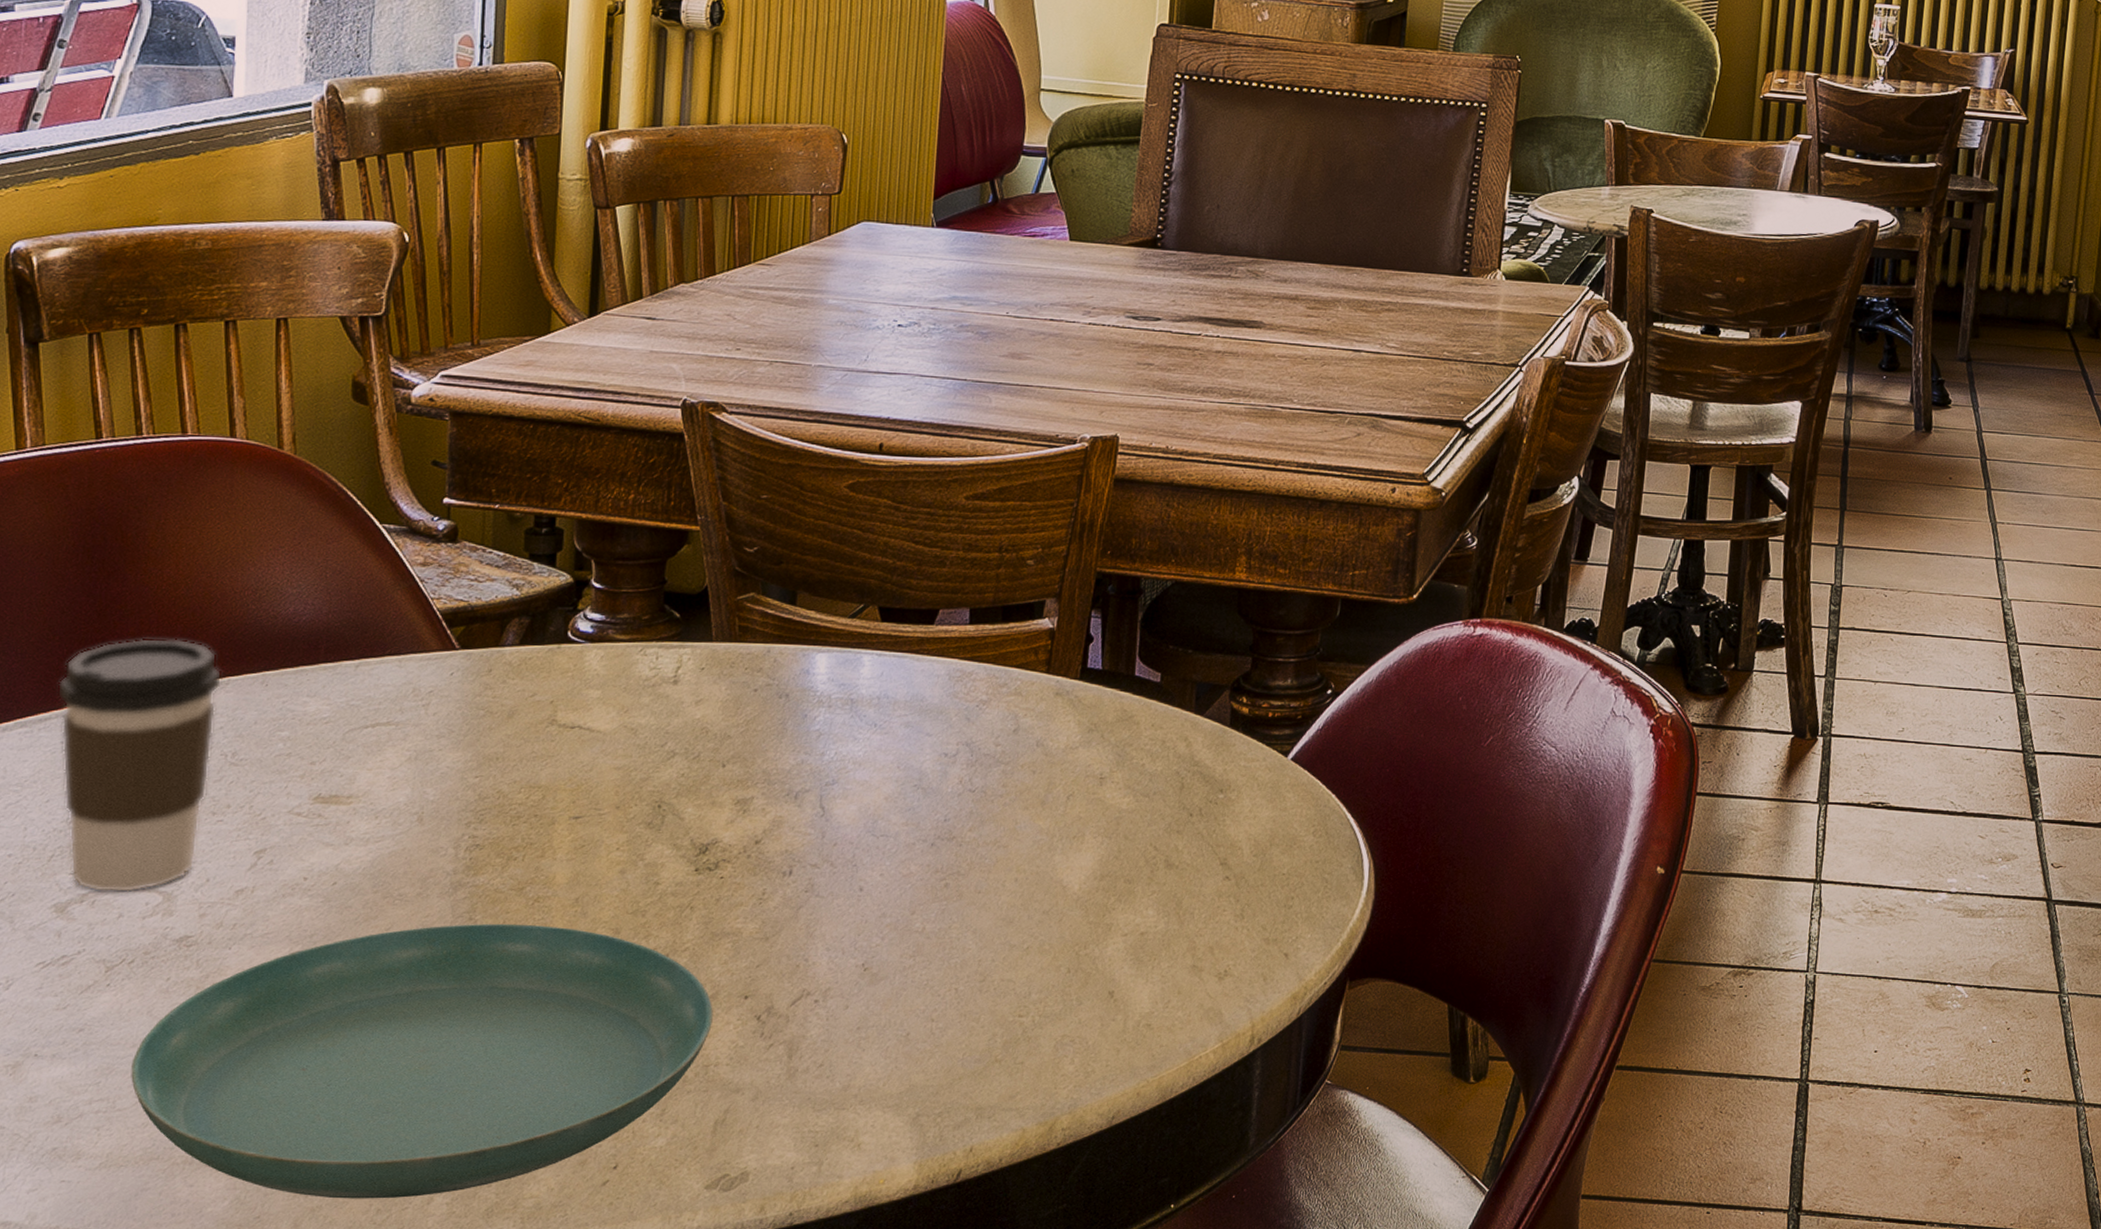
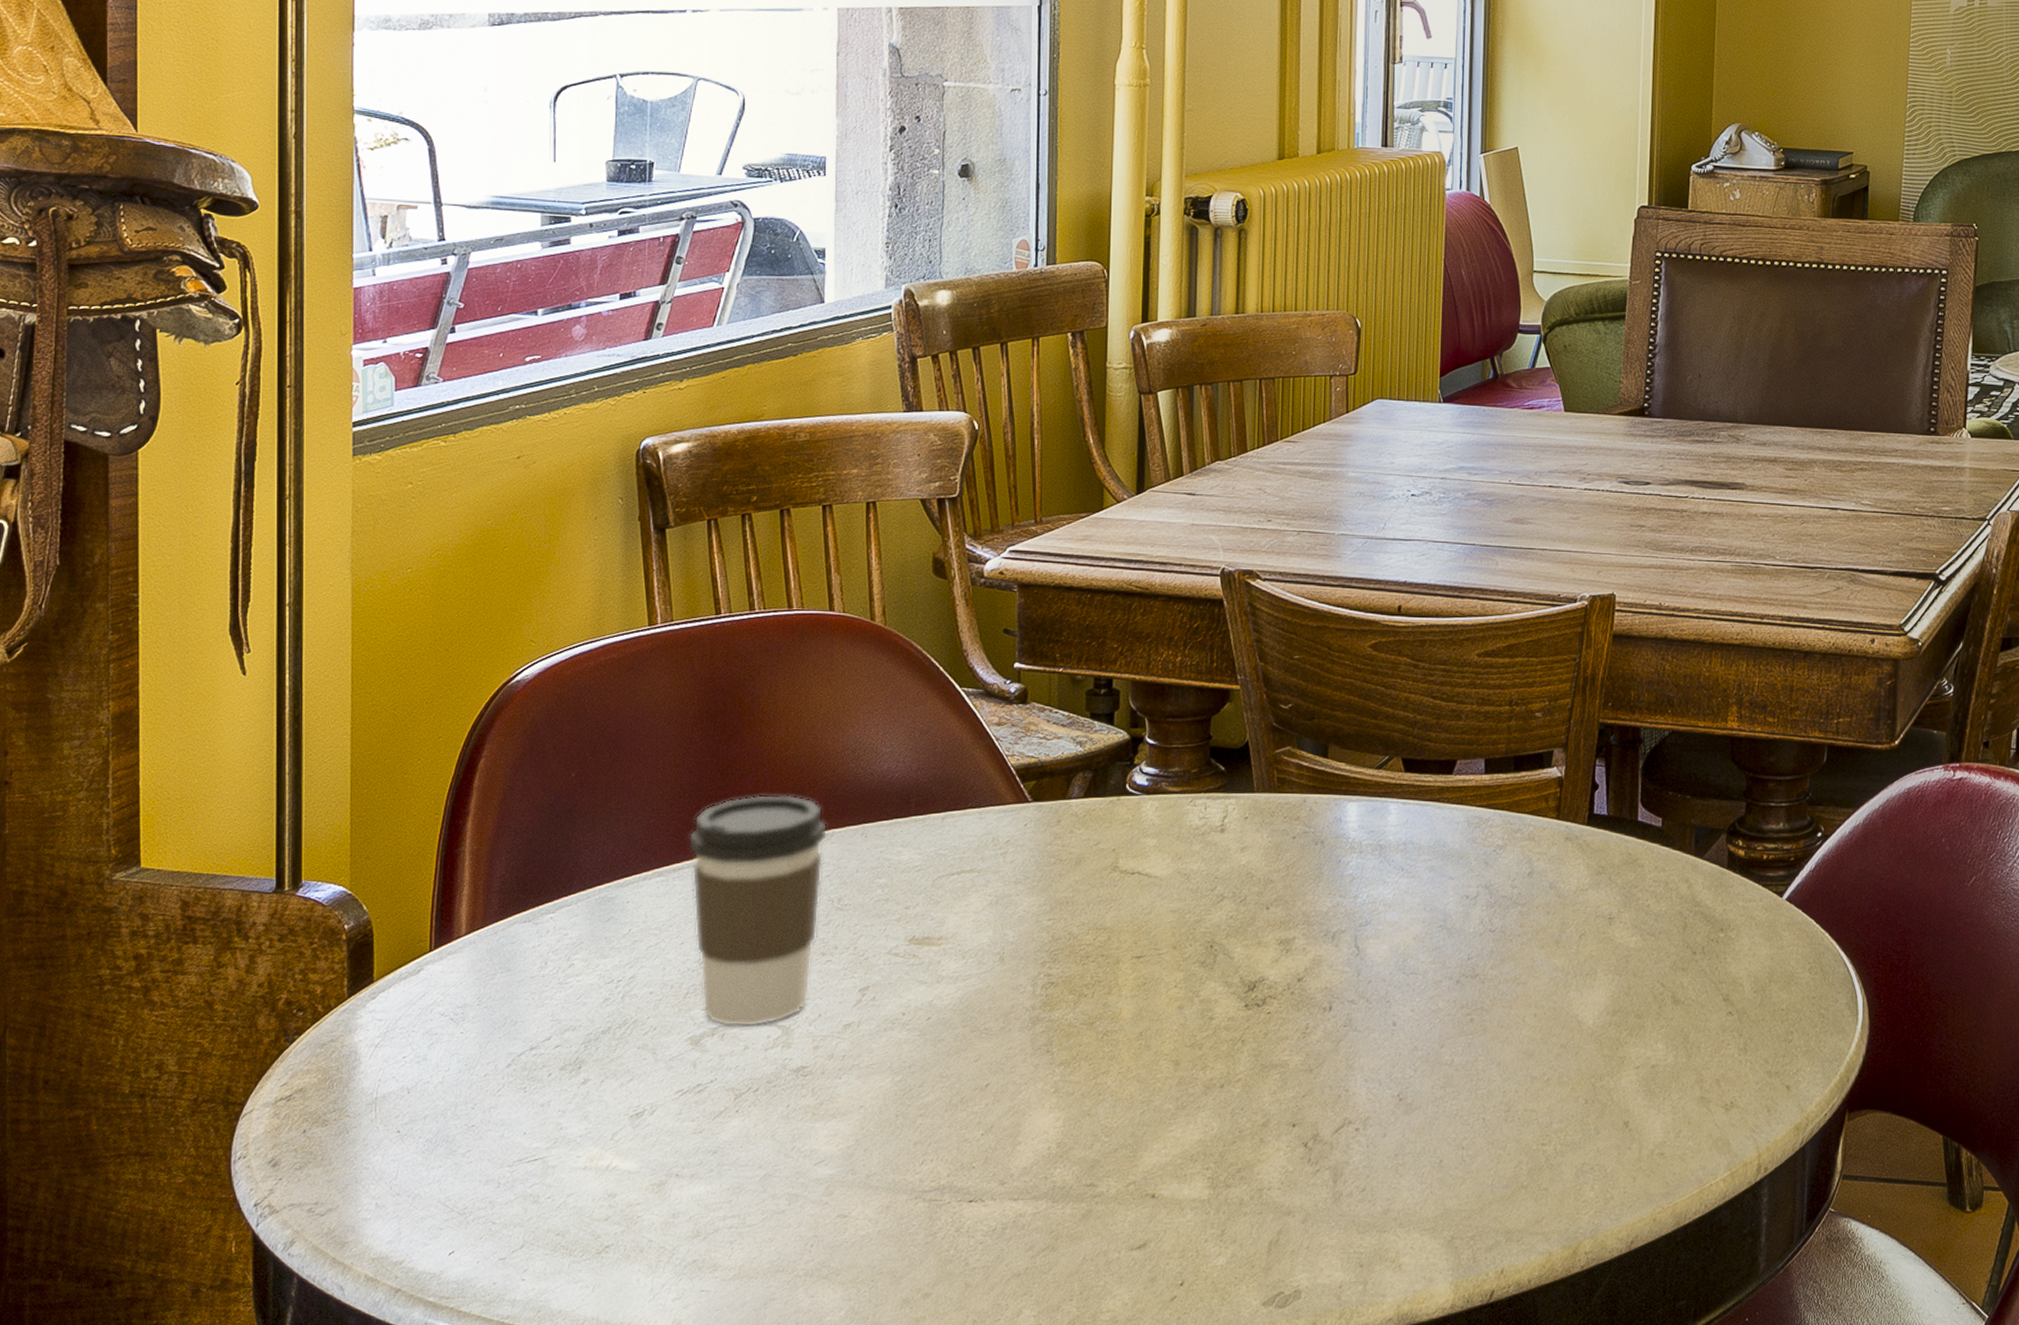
saucer: present [131,923,713,1199] -> none [758,1055,1265,1311]

